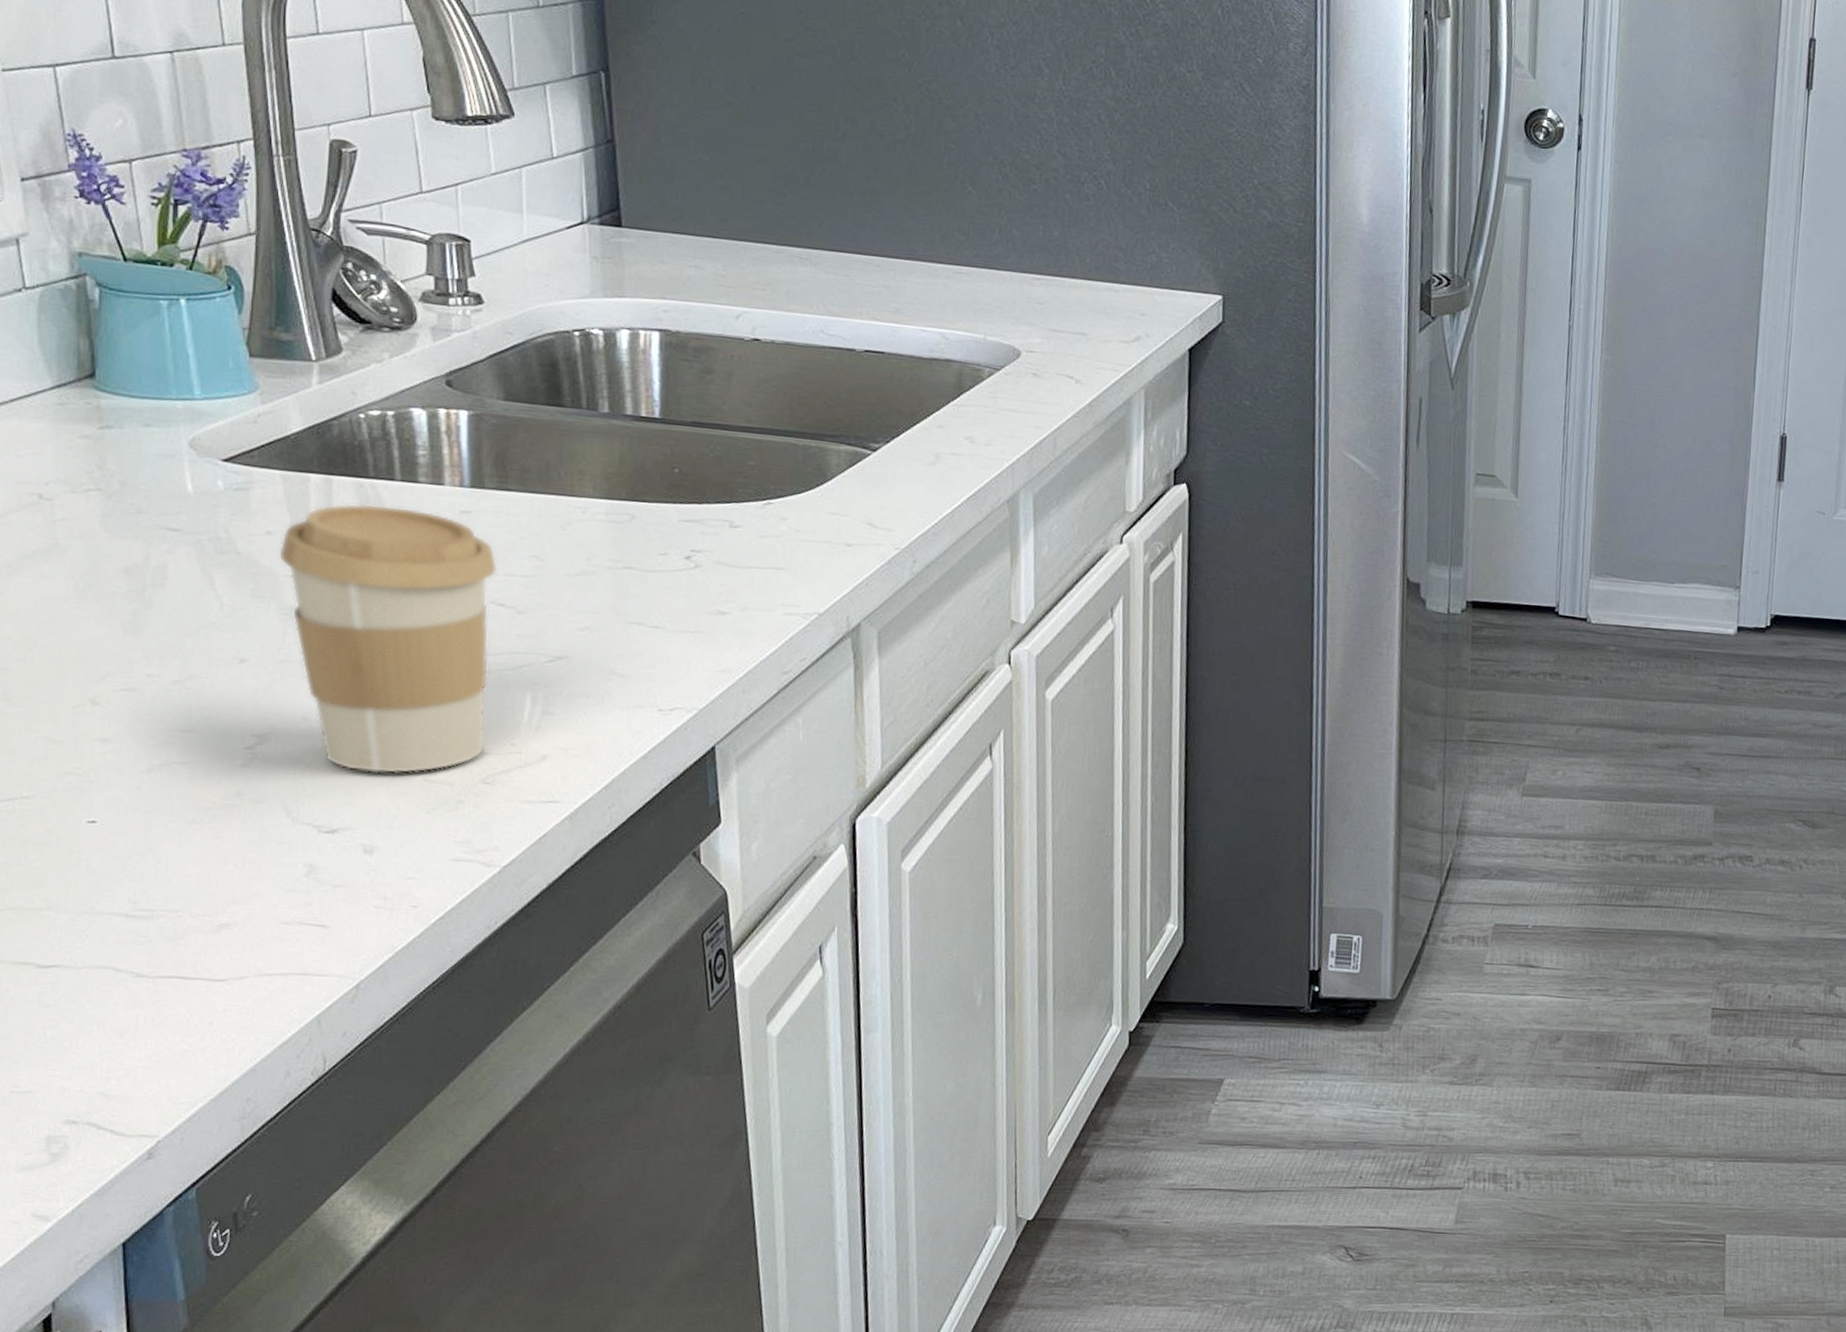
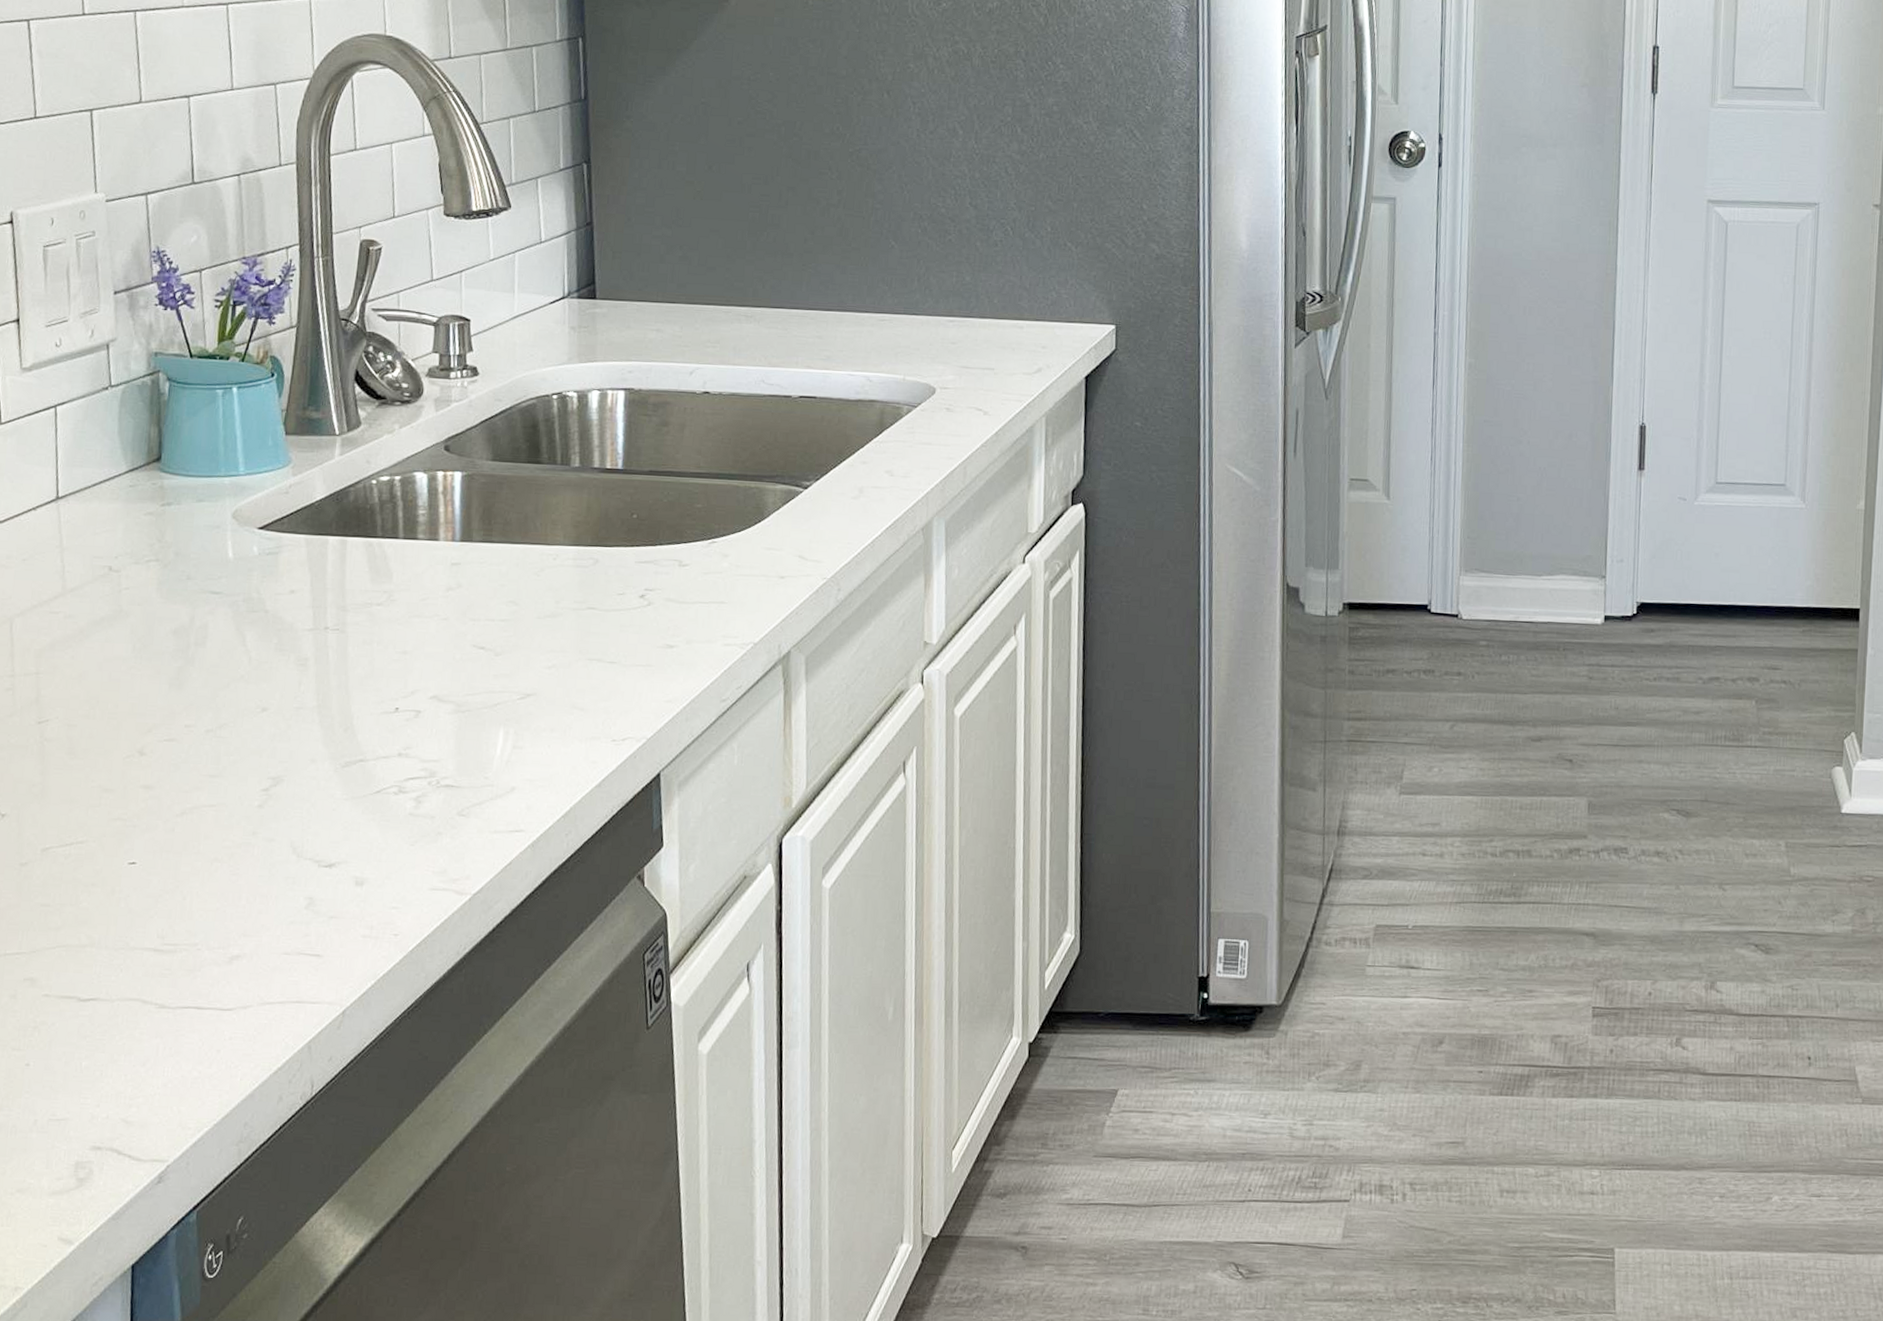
coffee cup: present [279,503,498,774] -> none [299,560,481,810]

